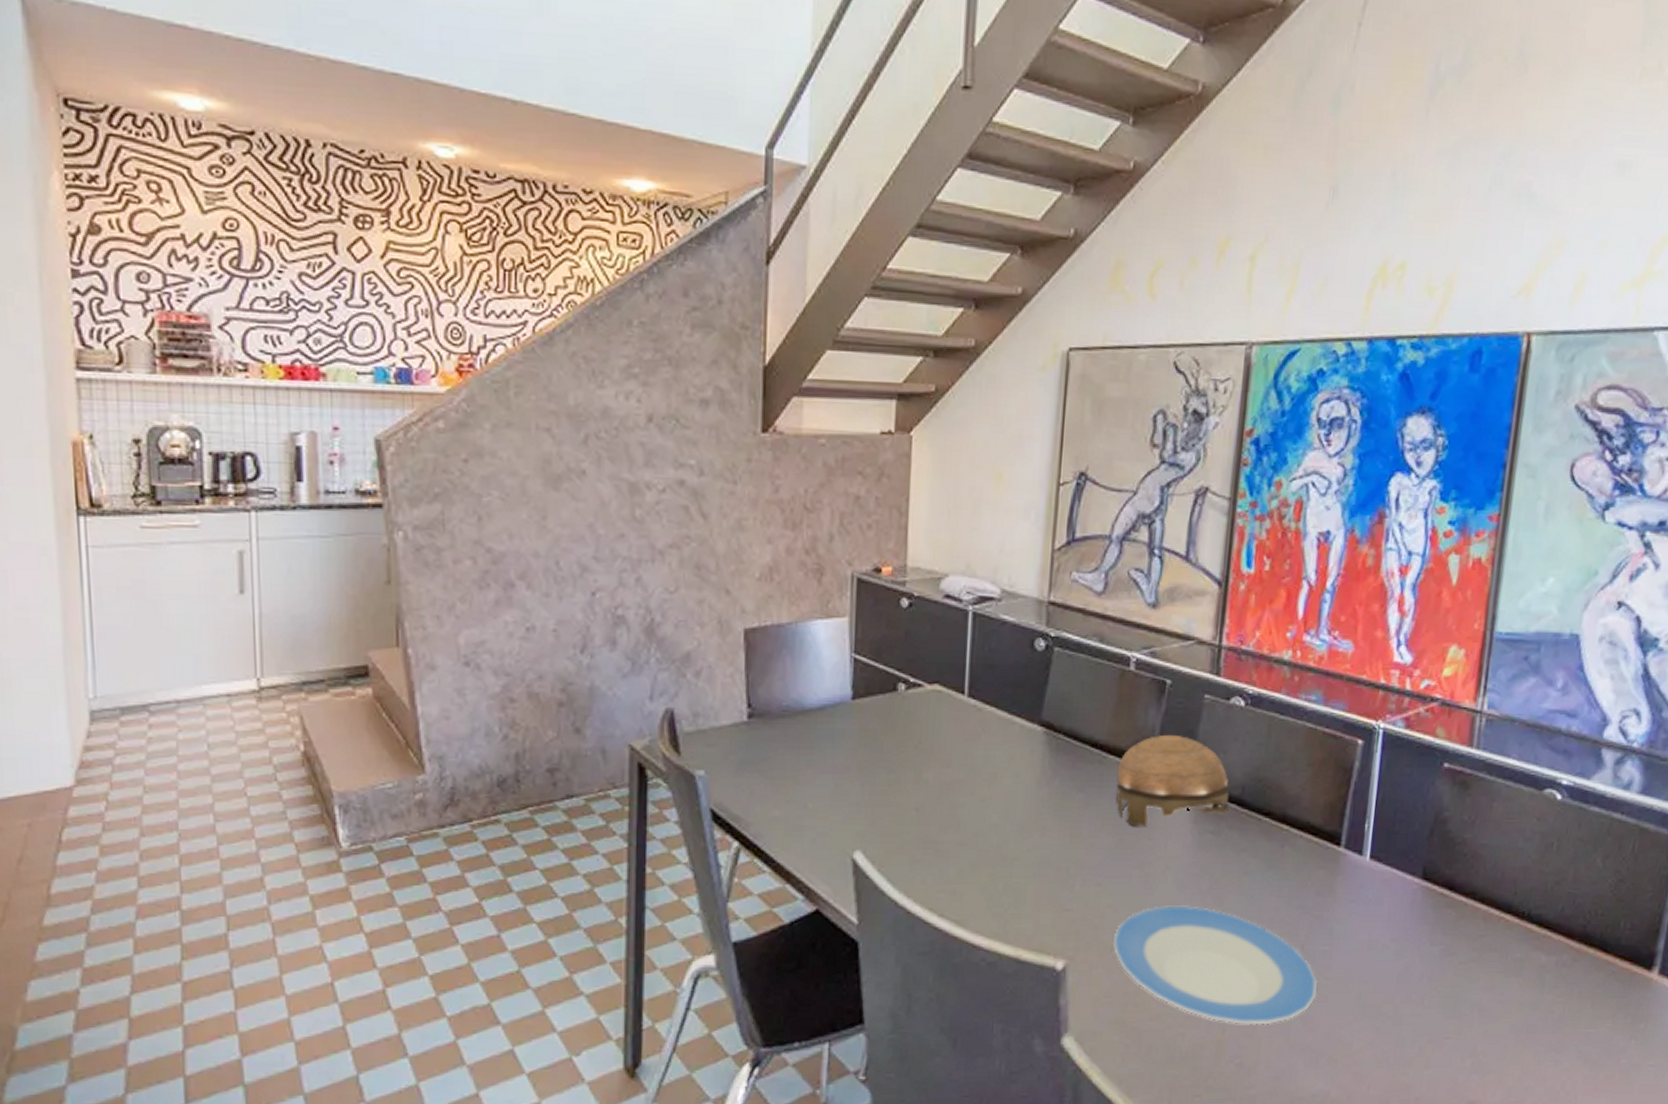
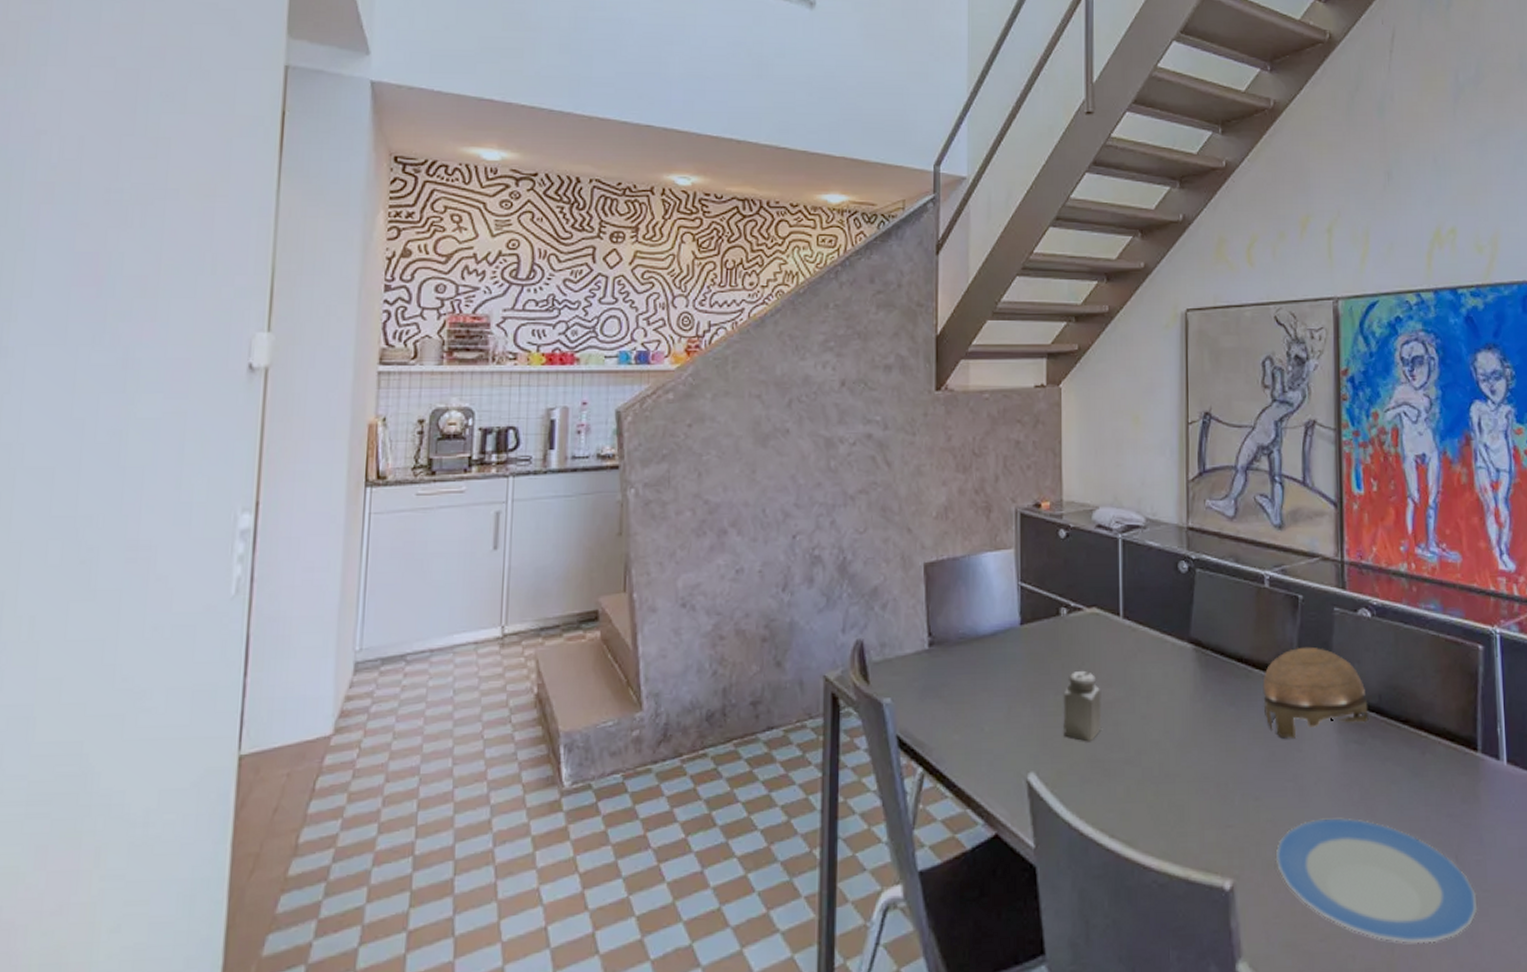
salt shaker: none [894,751,939,823] -> present [1063,671,1102,742]

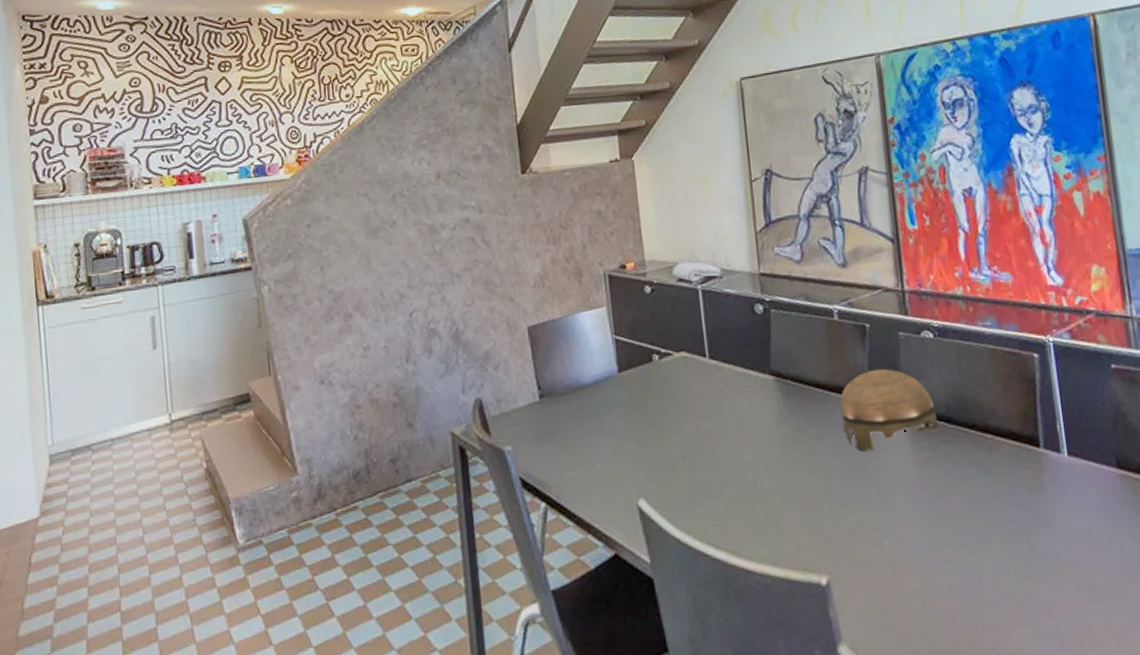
salt shaker: present [1063,671,1102,742] -> none [662,408,699,469]
plate: present [1275,817,1478,943] -> none [864,514,1050,618]

